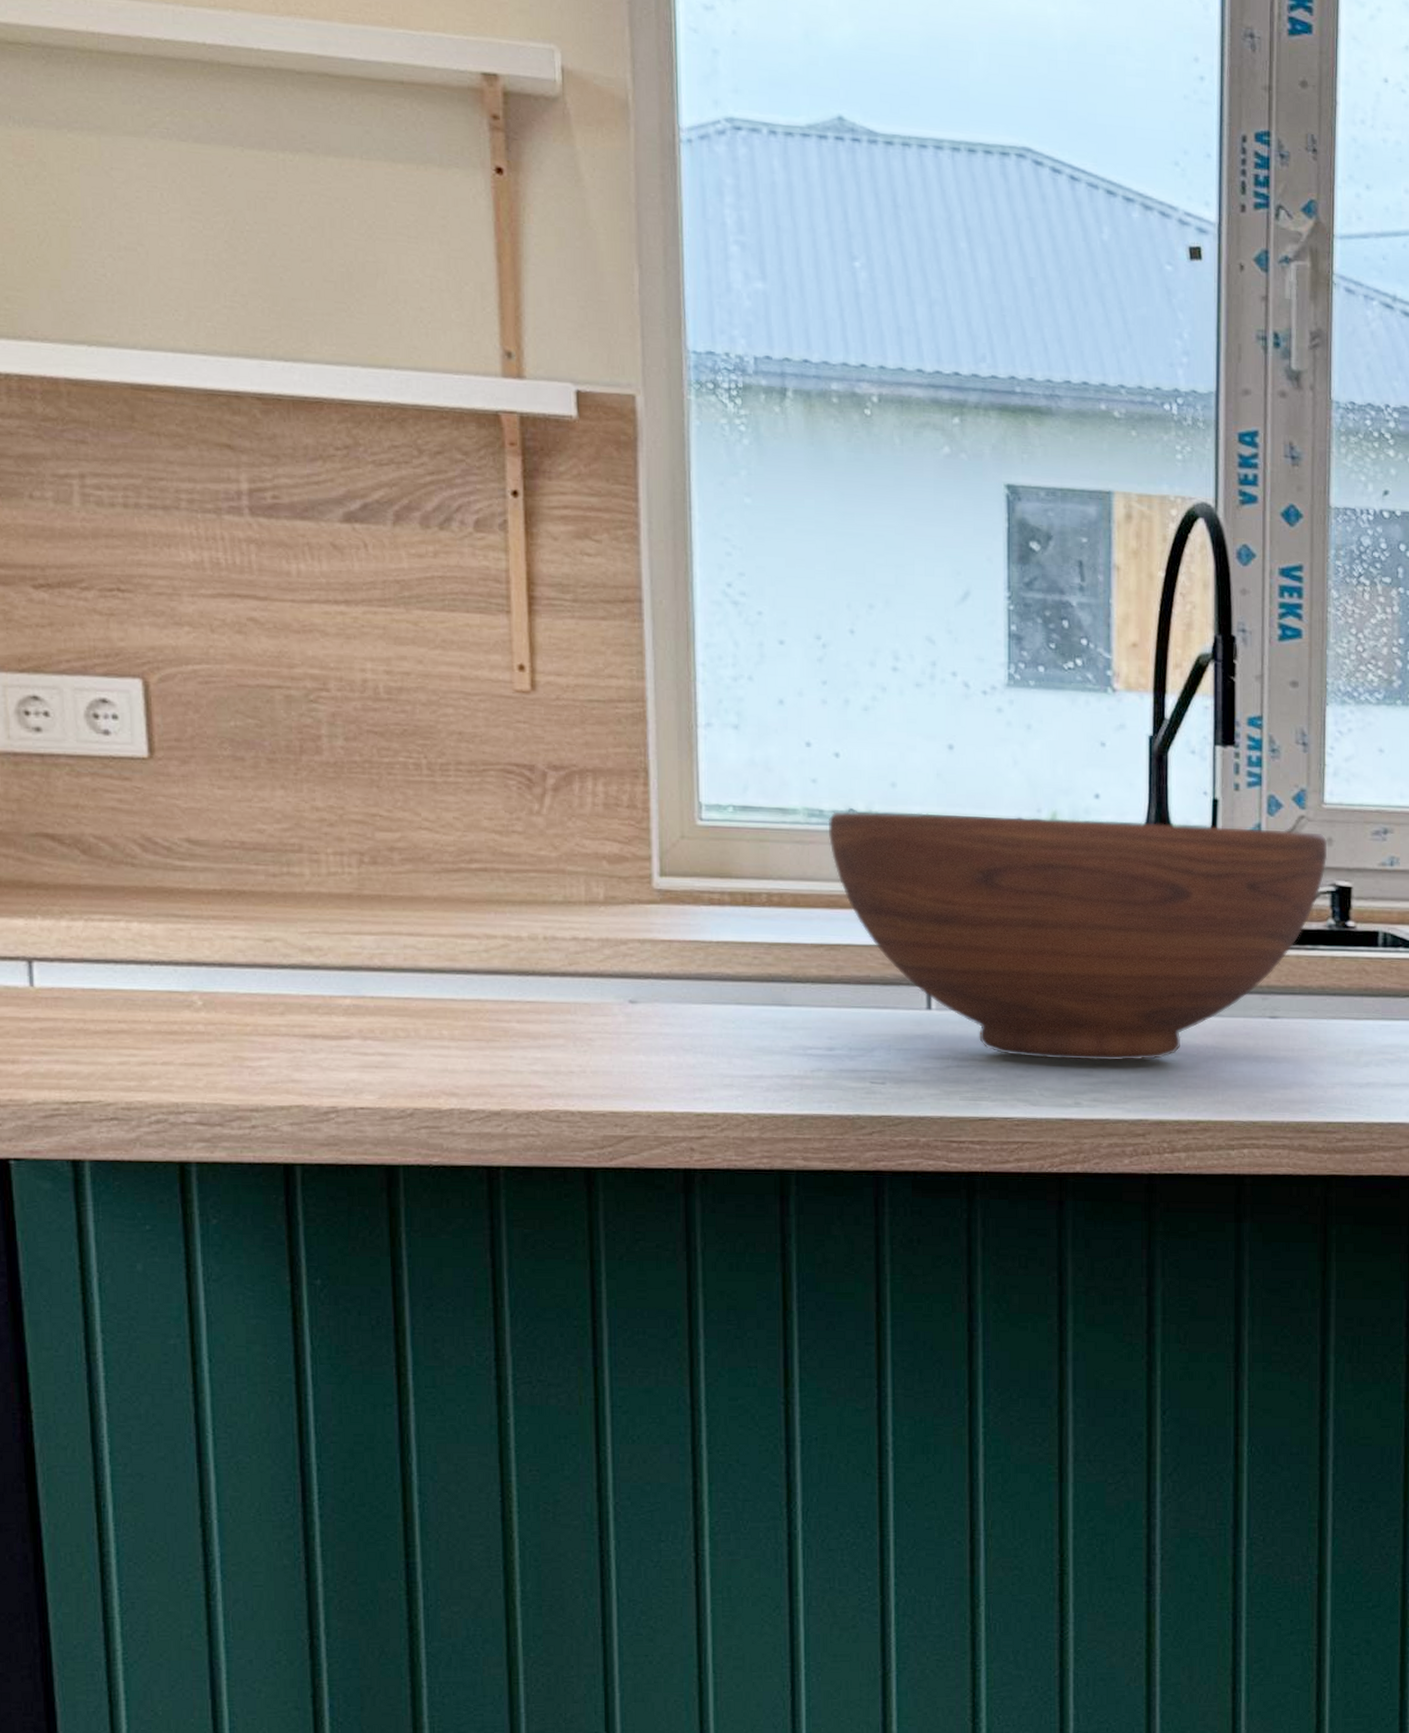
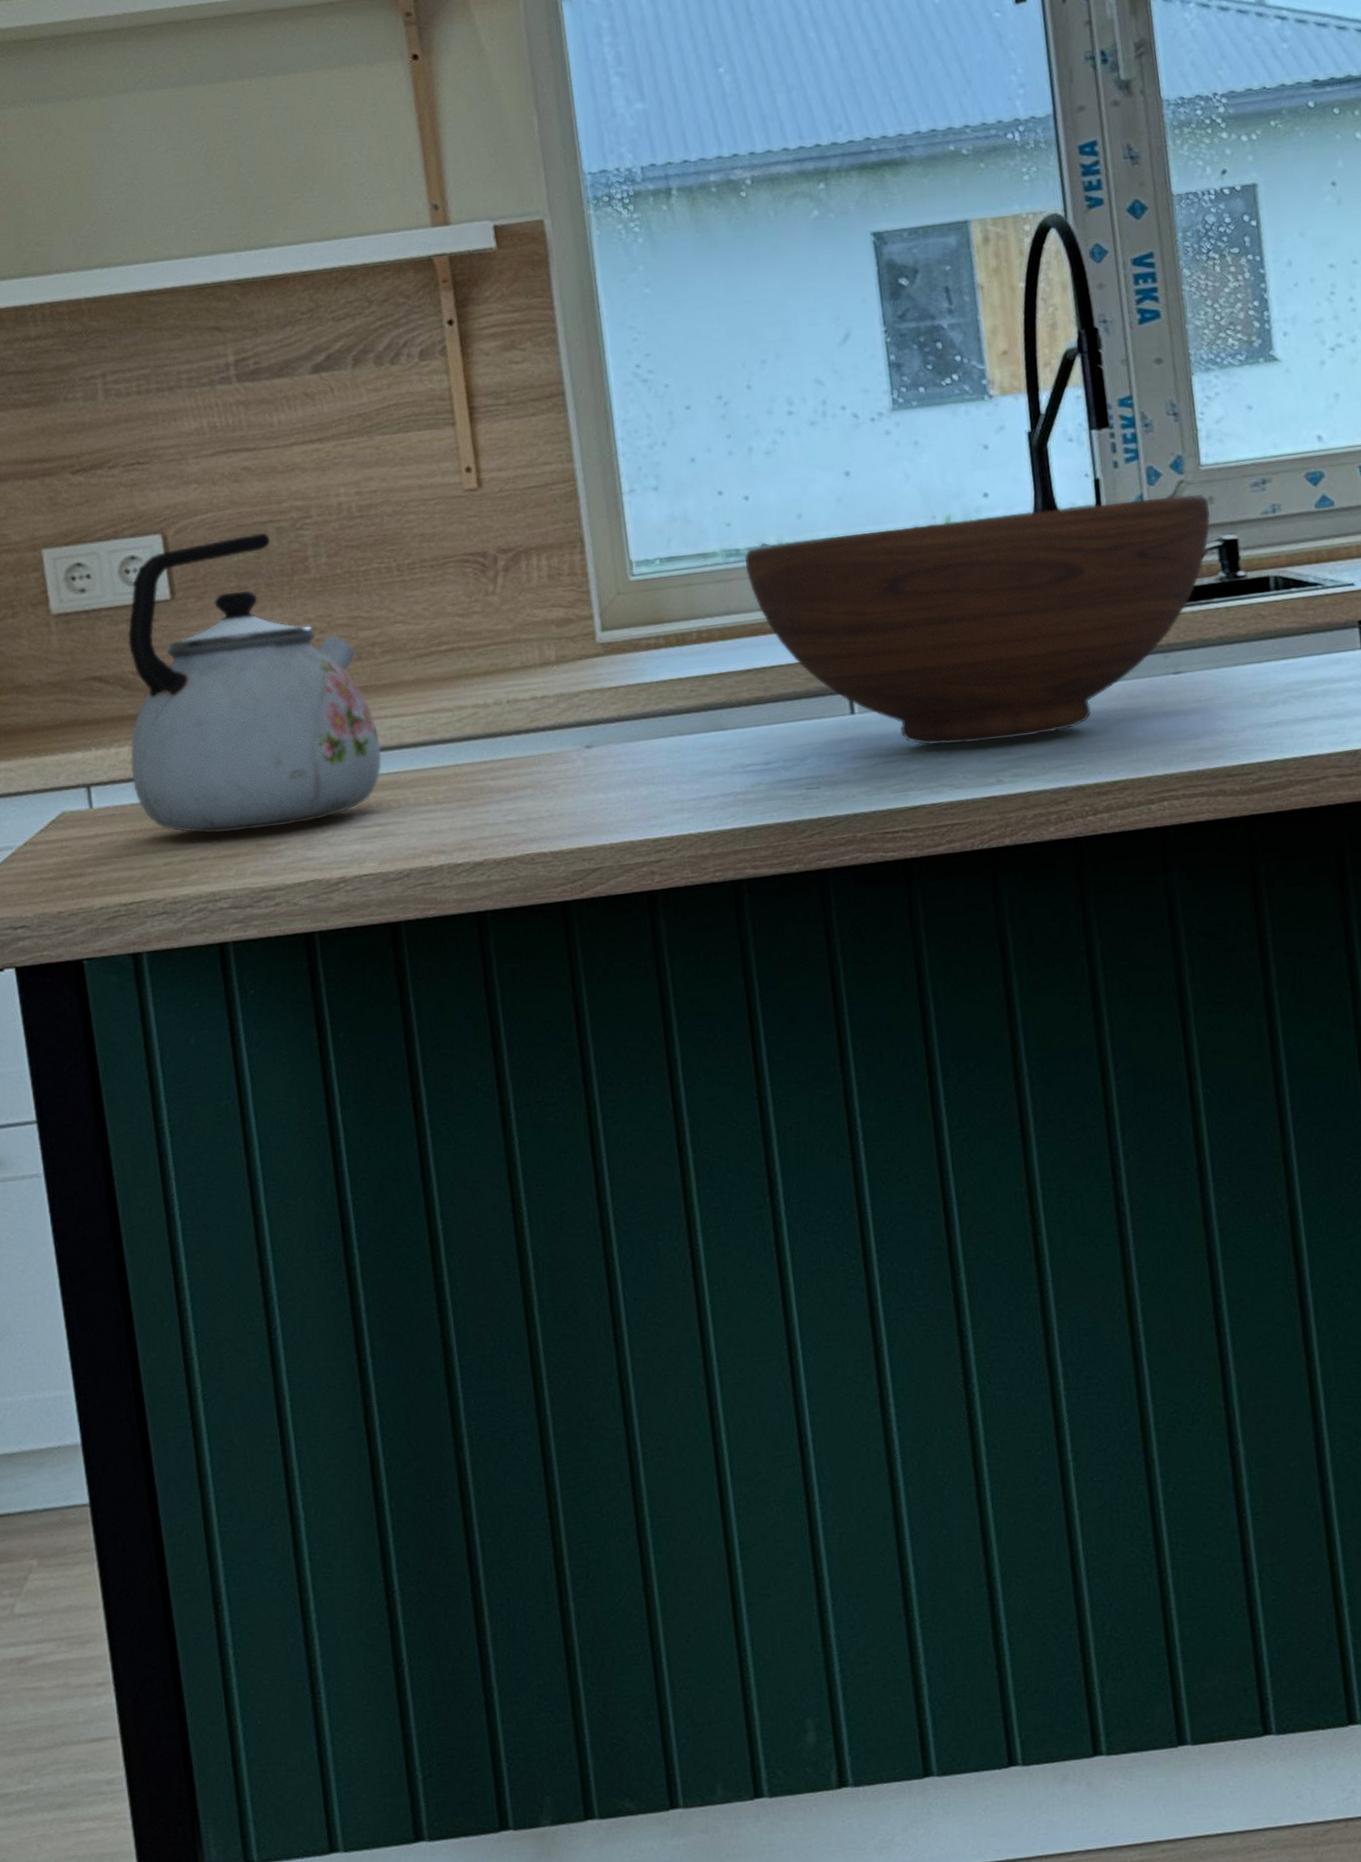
kettle: none [84,698,391,1040] -> present [128,533,382,834]

